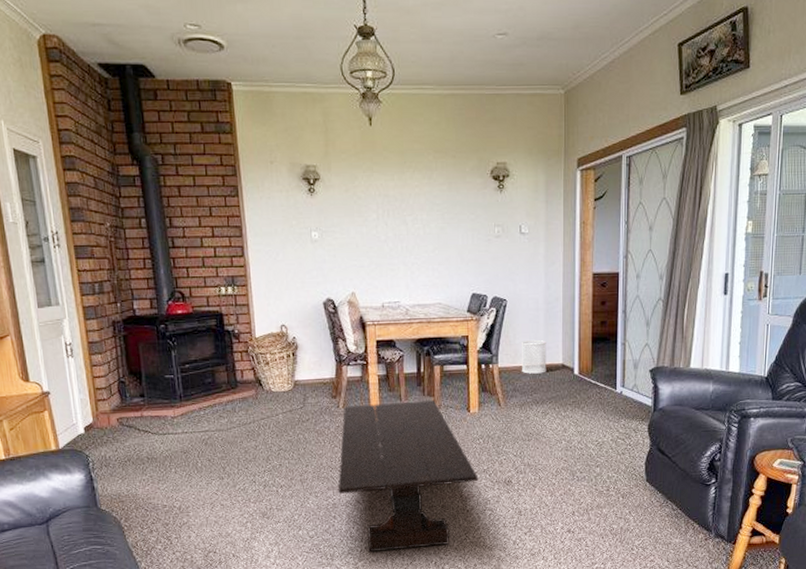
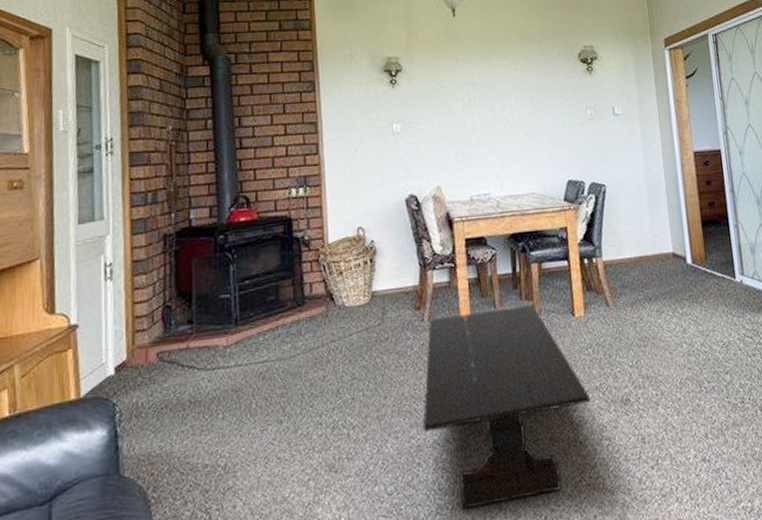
wastebasket: present [521,339,546,374] -> none [625,227,656,267]

